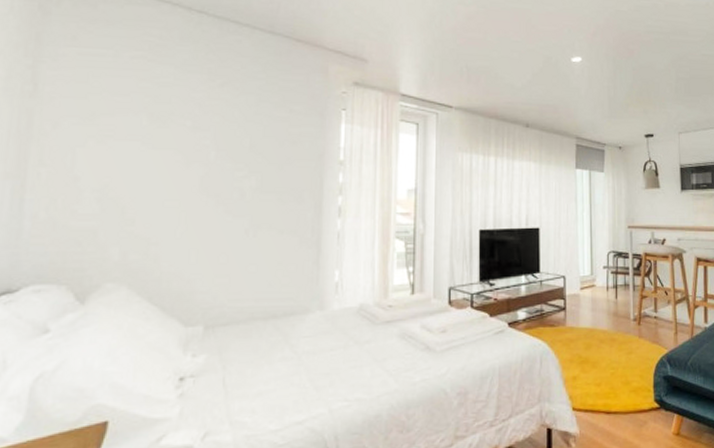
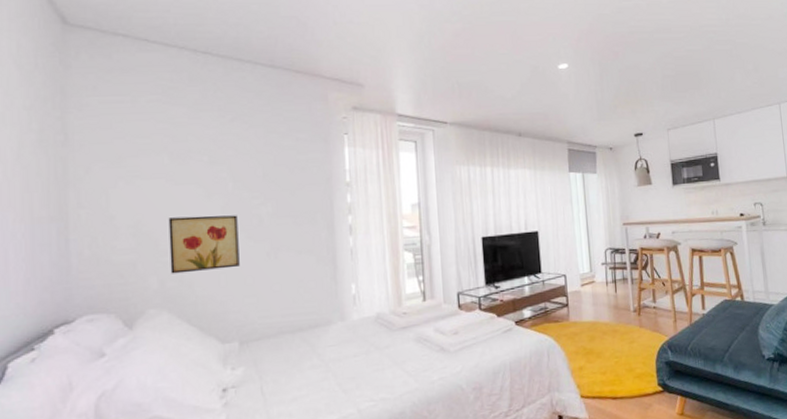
wall art: none [135,184,217,246] -> present [168,215,240,274]

